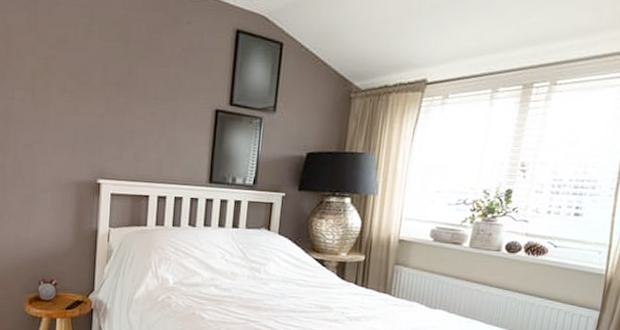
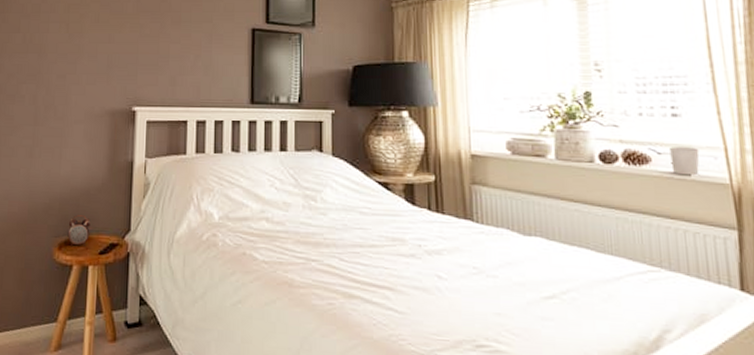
candle holder: none [562,241,589,267] -> present [670,147,700,176]

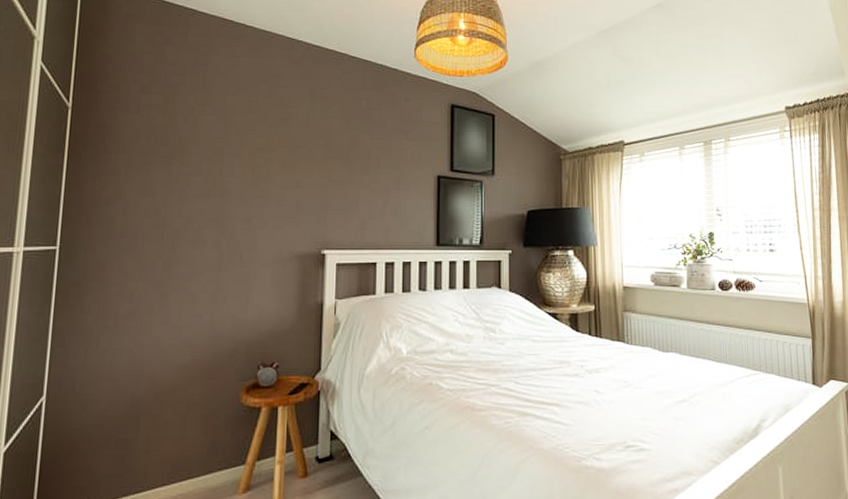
candle holder: present [670,147,700,176] -> none [768,276,788,298]

